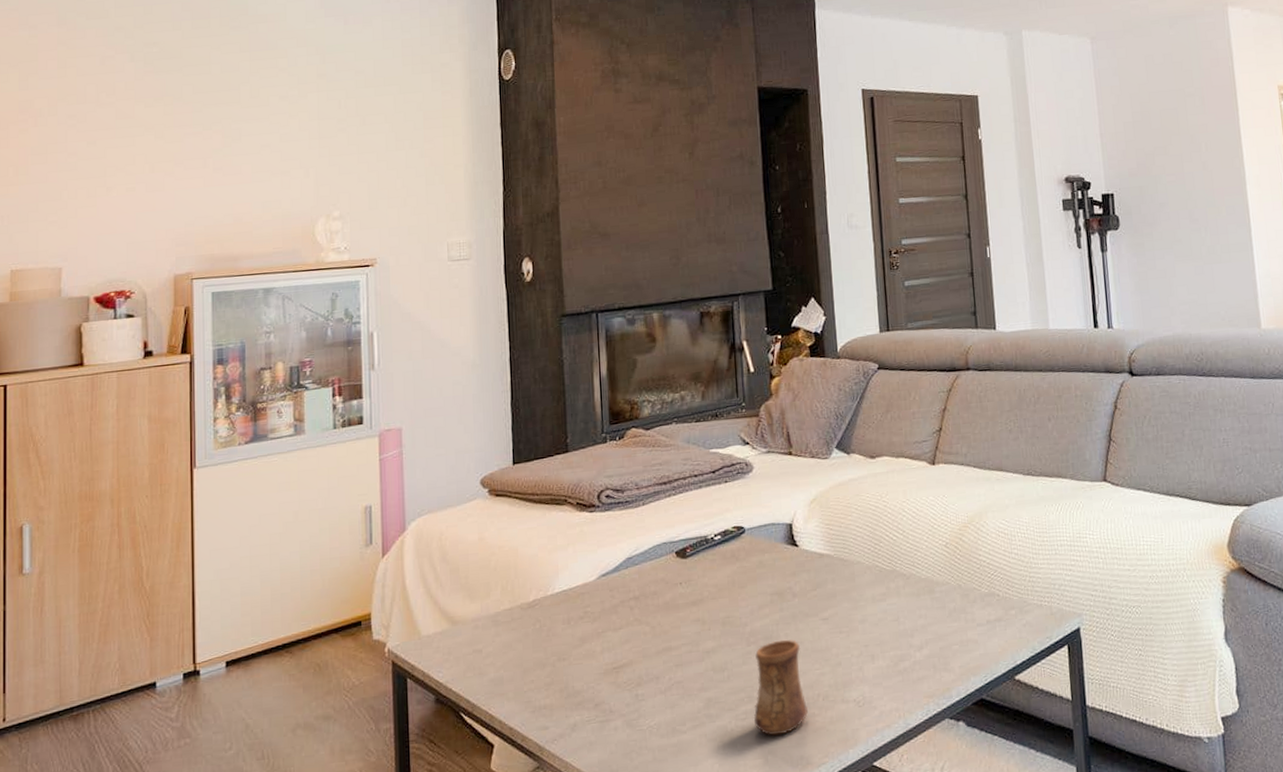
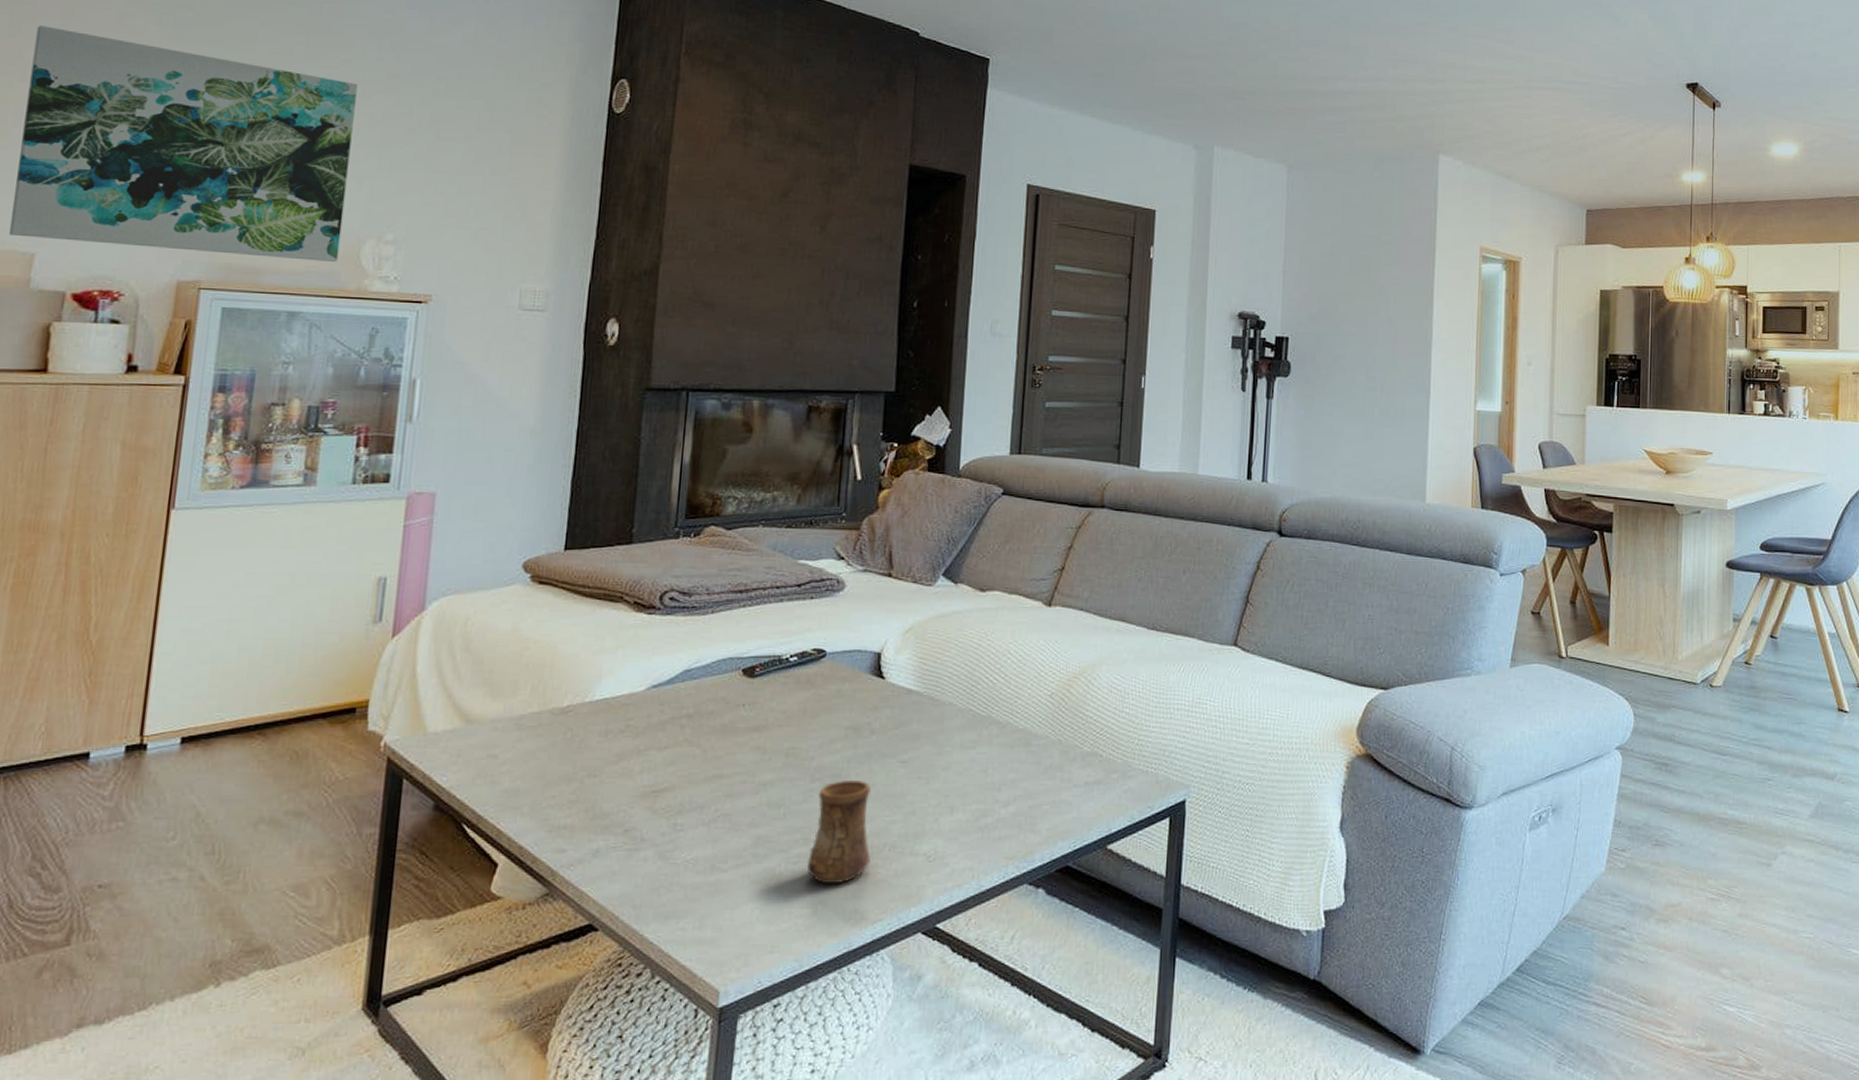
wall art: none [39,77,298,255] -> present [8,25,358,262]

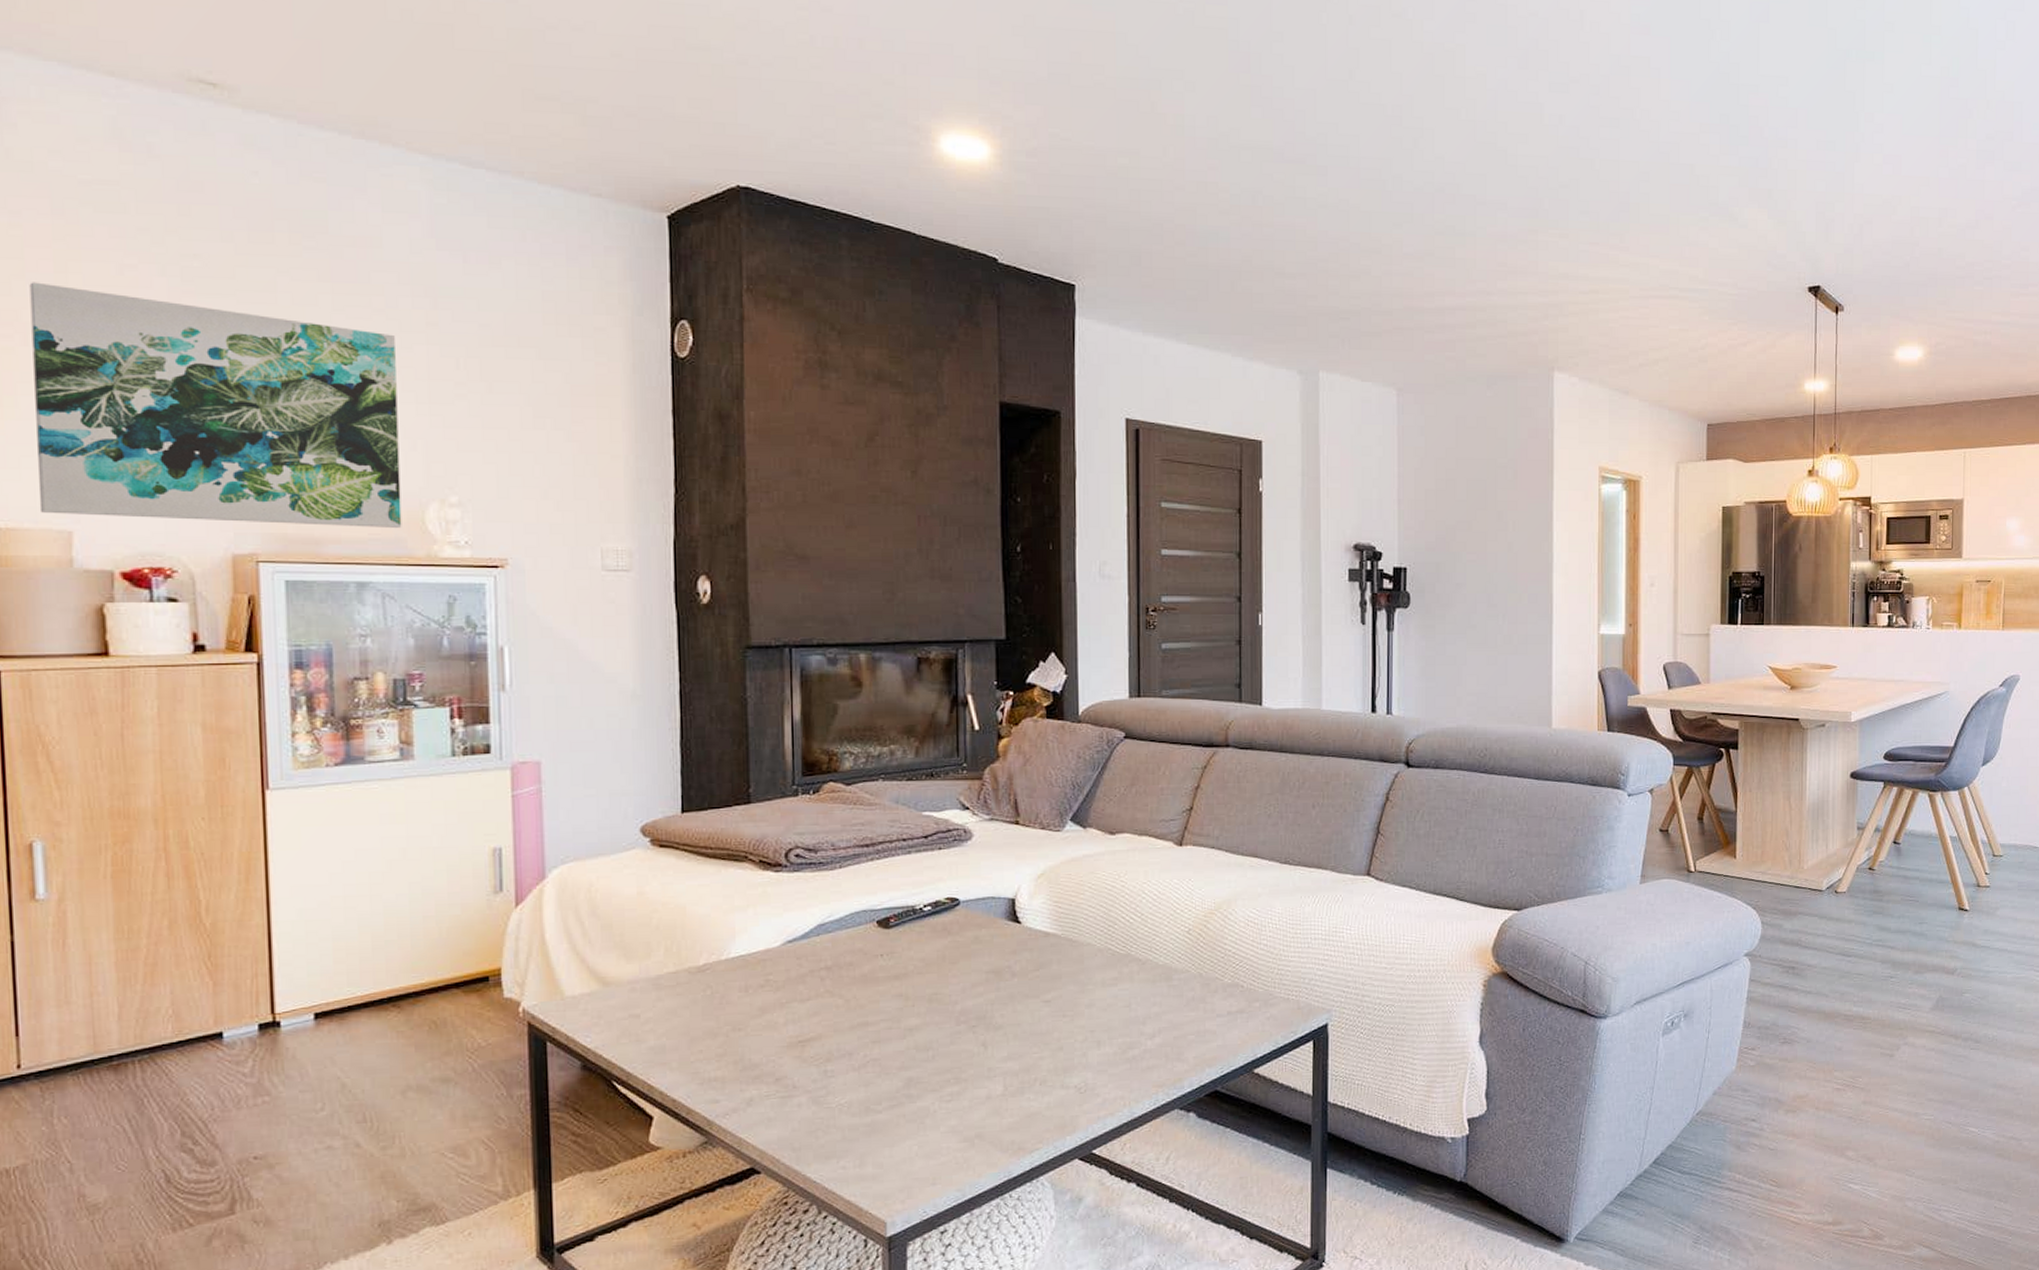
cup: present [807,779,872,884] -> none [960,1020,1022,1120]

